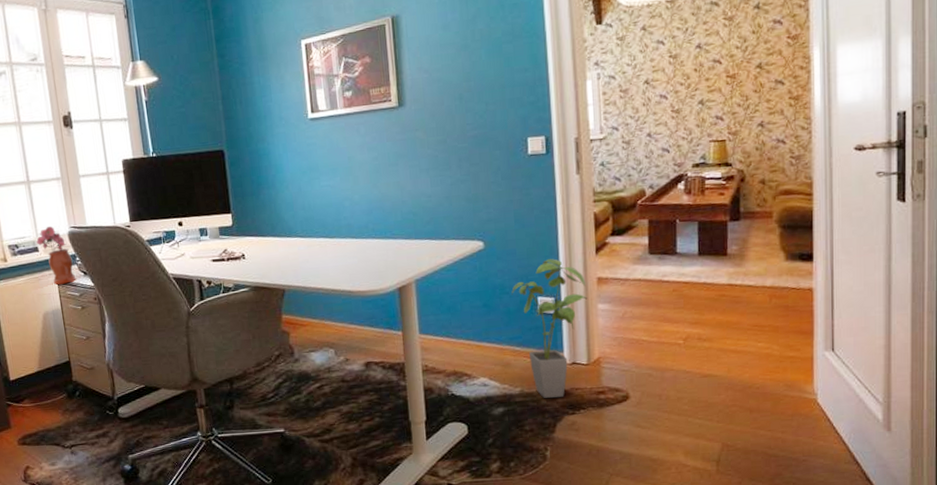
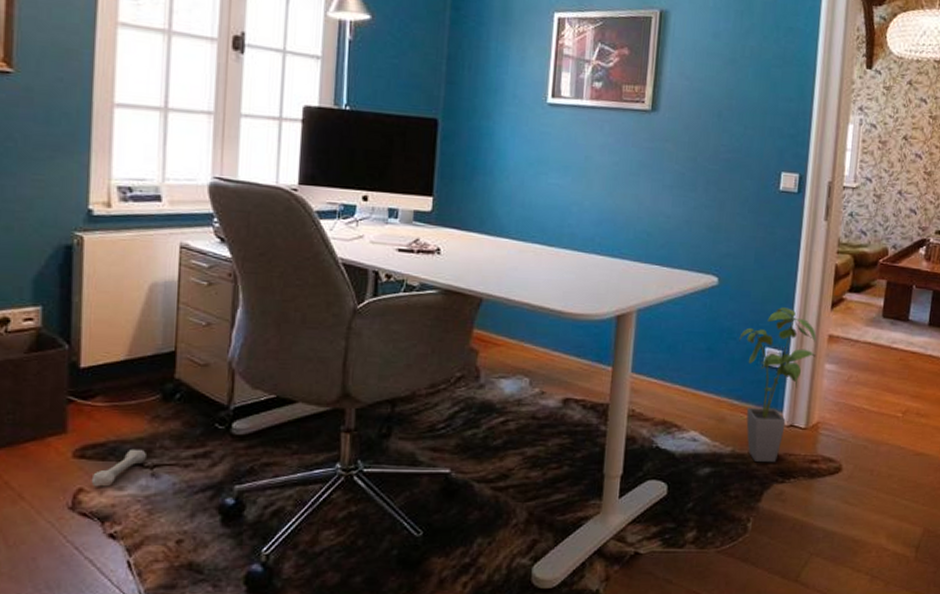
dog toy: none [33,434,66,464] -> present [91,448,148,487]
potted flower: present [36,226,76,286] -> none [161,171,209,250]

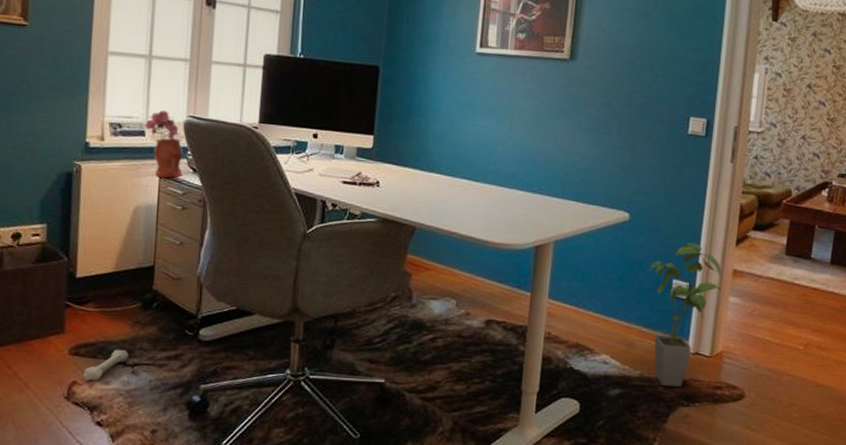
potted flower: none [161,171,209,250] -> present [145,110,183,179]

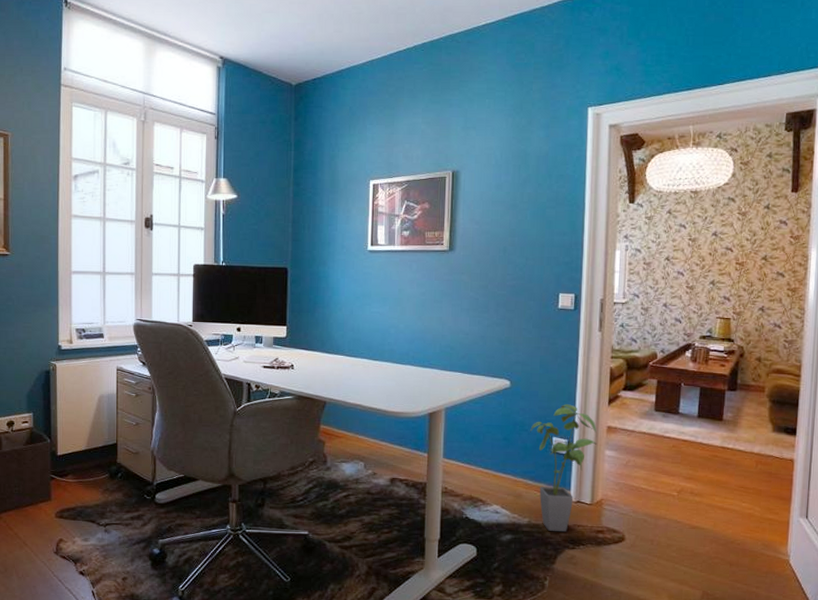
dog toy: present [83,349,129,381] -> none [67,512,102,539]
potted flower: present [145,110,183,179] -> none [103,316,135,372]

